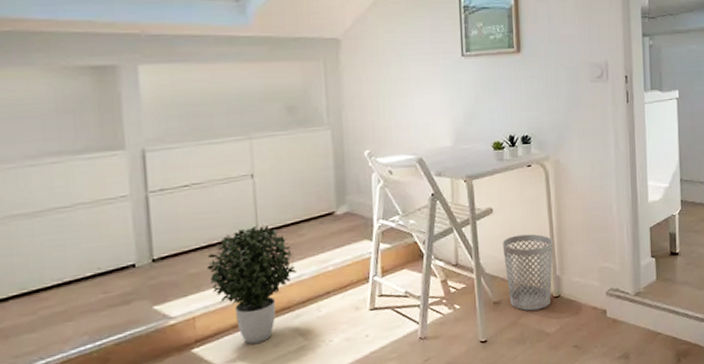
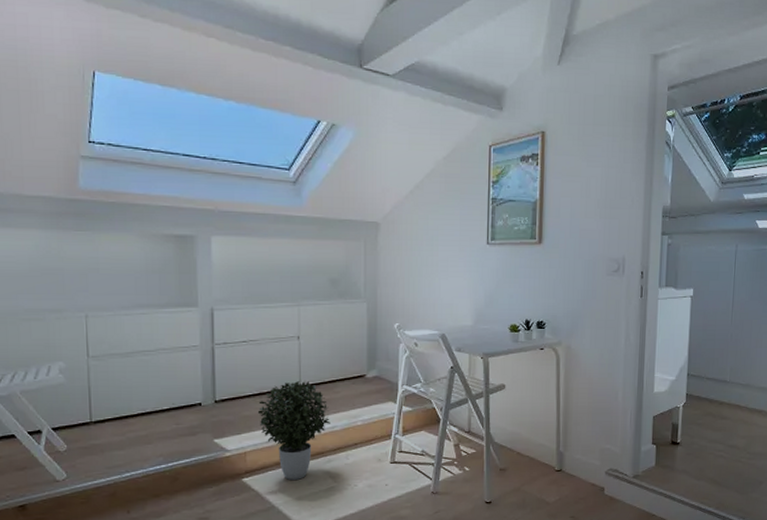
wastebasket: present [502,234,553,311] -> none [511,411,559,480]

